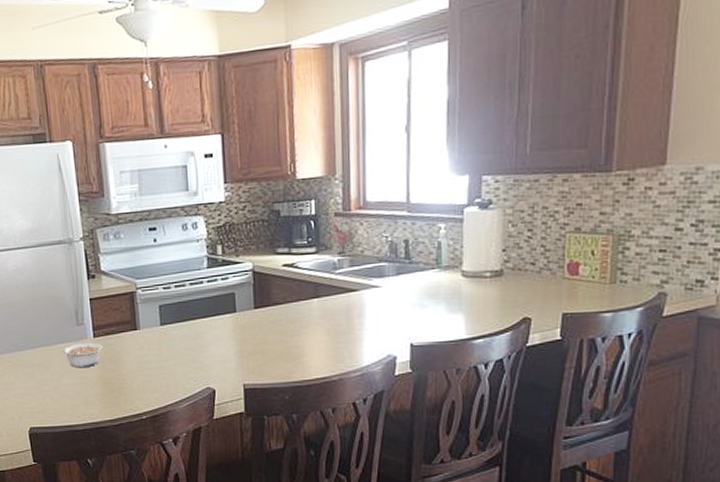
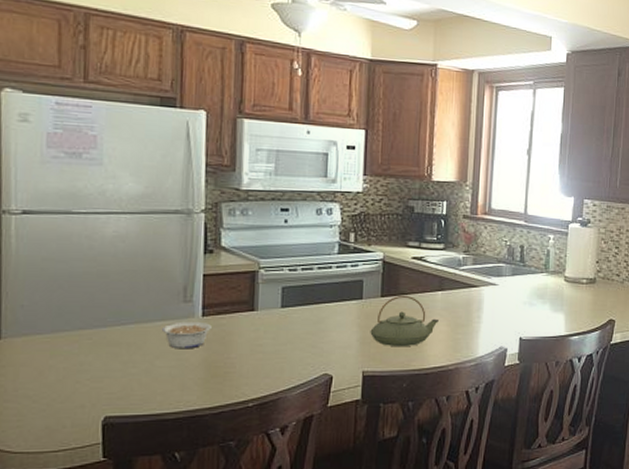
teapot: none [247,306,318,359] -> present [370,296,440,347]

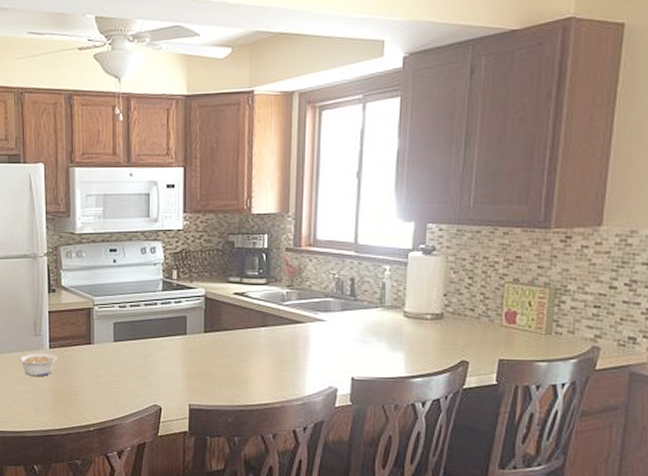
teapot: present [370,296,440,347] -> none [195,332,264,383]

